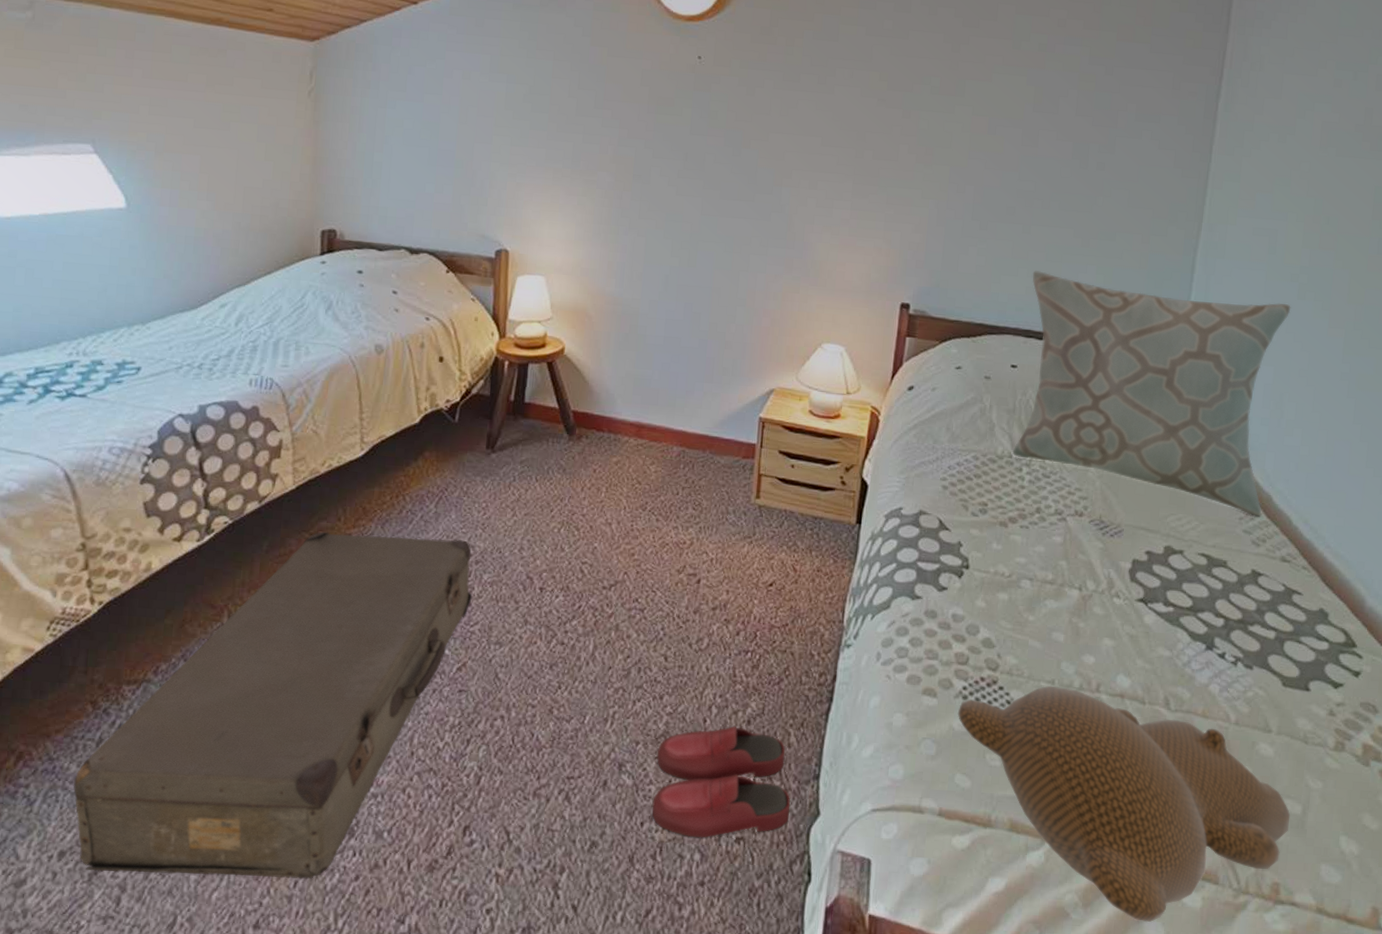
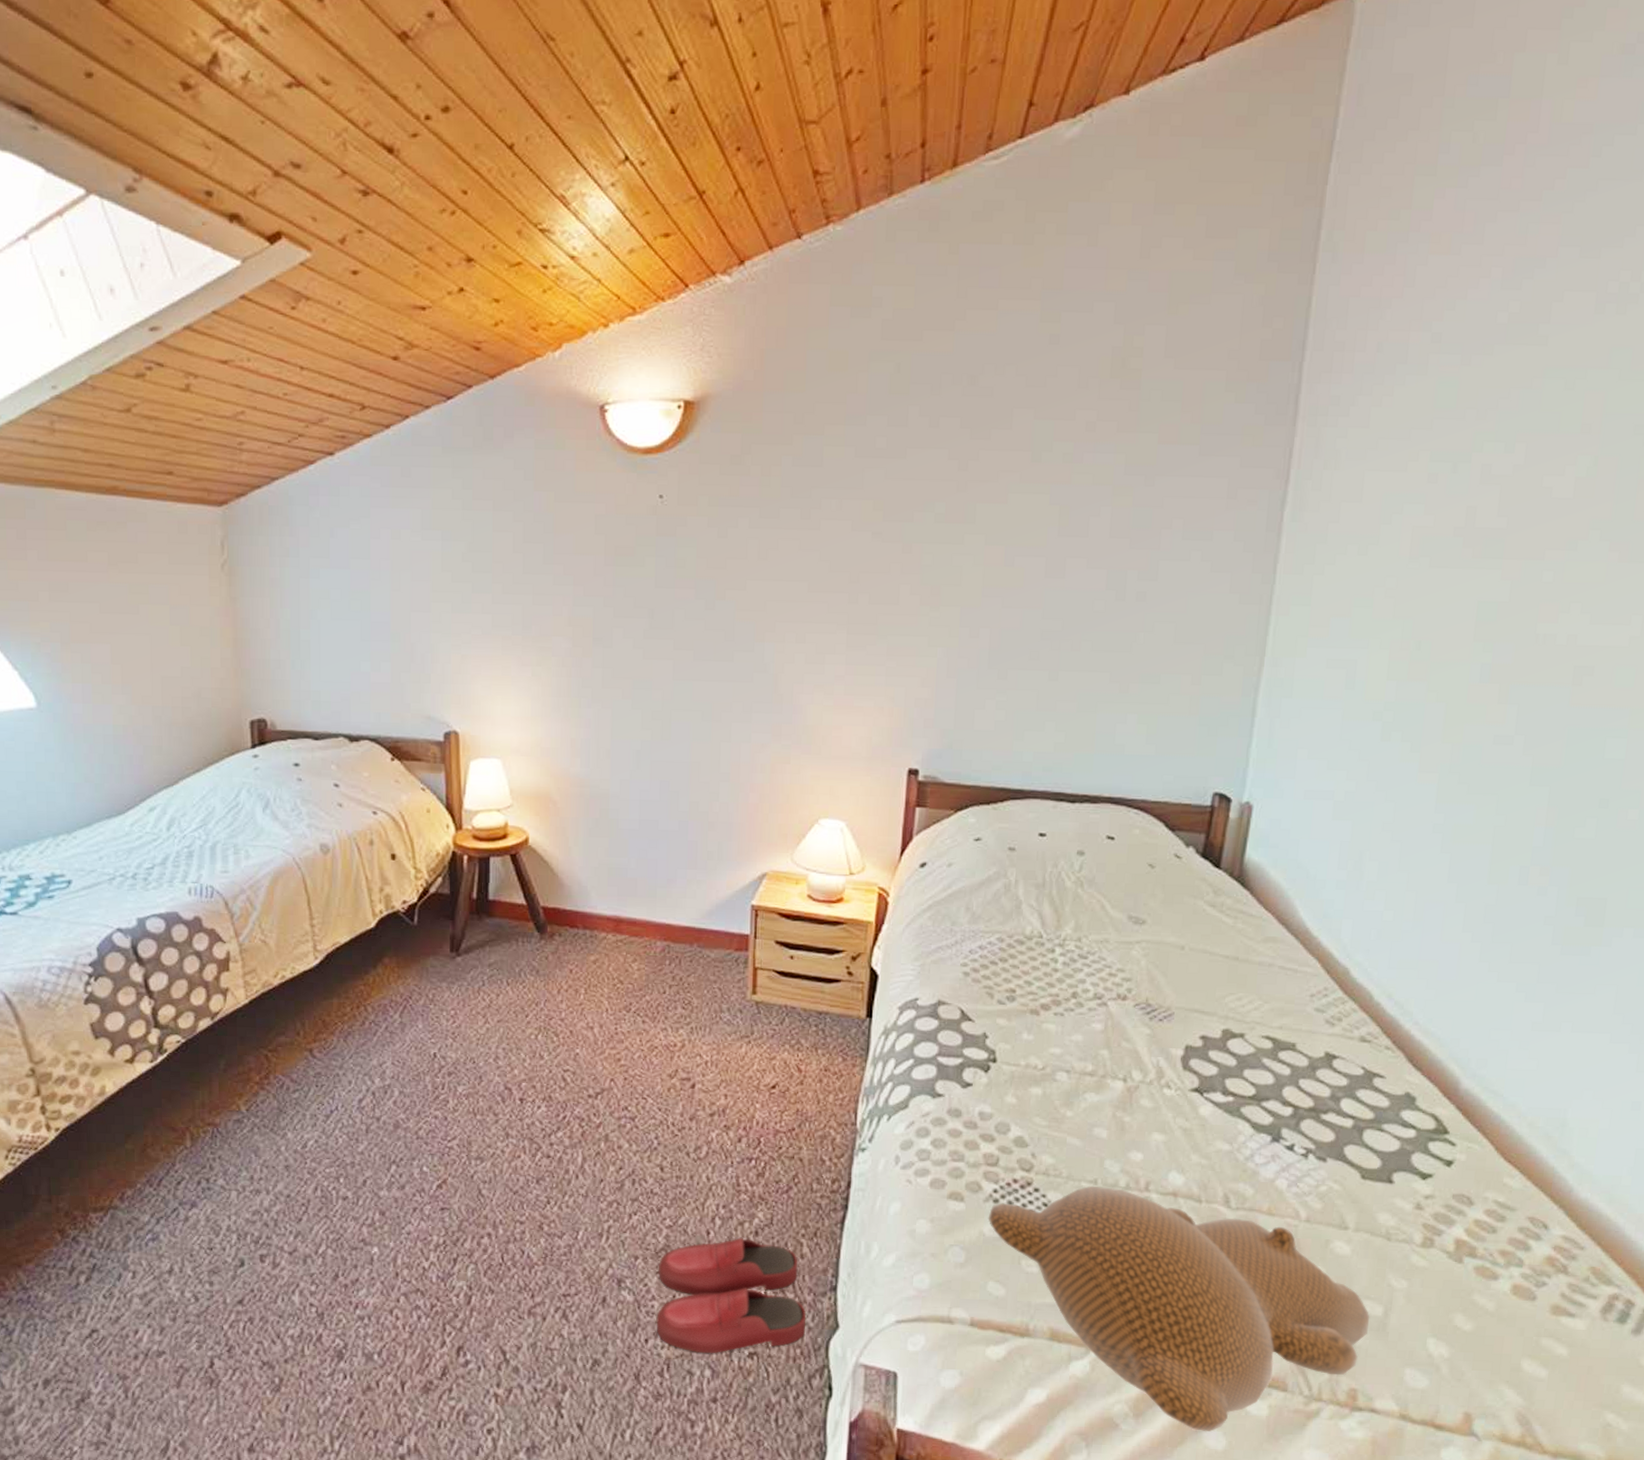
suitcase: present [73,531,473,879] -> none [49,1047,448,1402]
pillow: present [1013,271,1291,517] -> none [1044,723,1373,993]

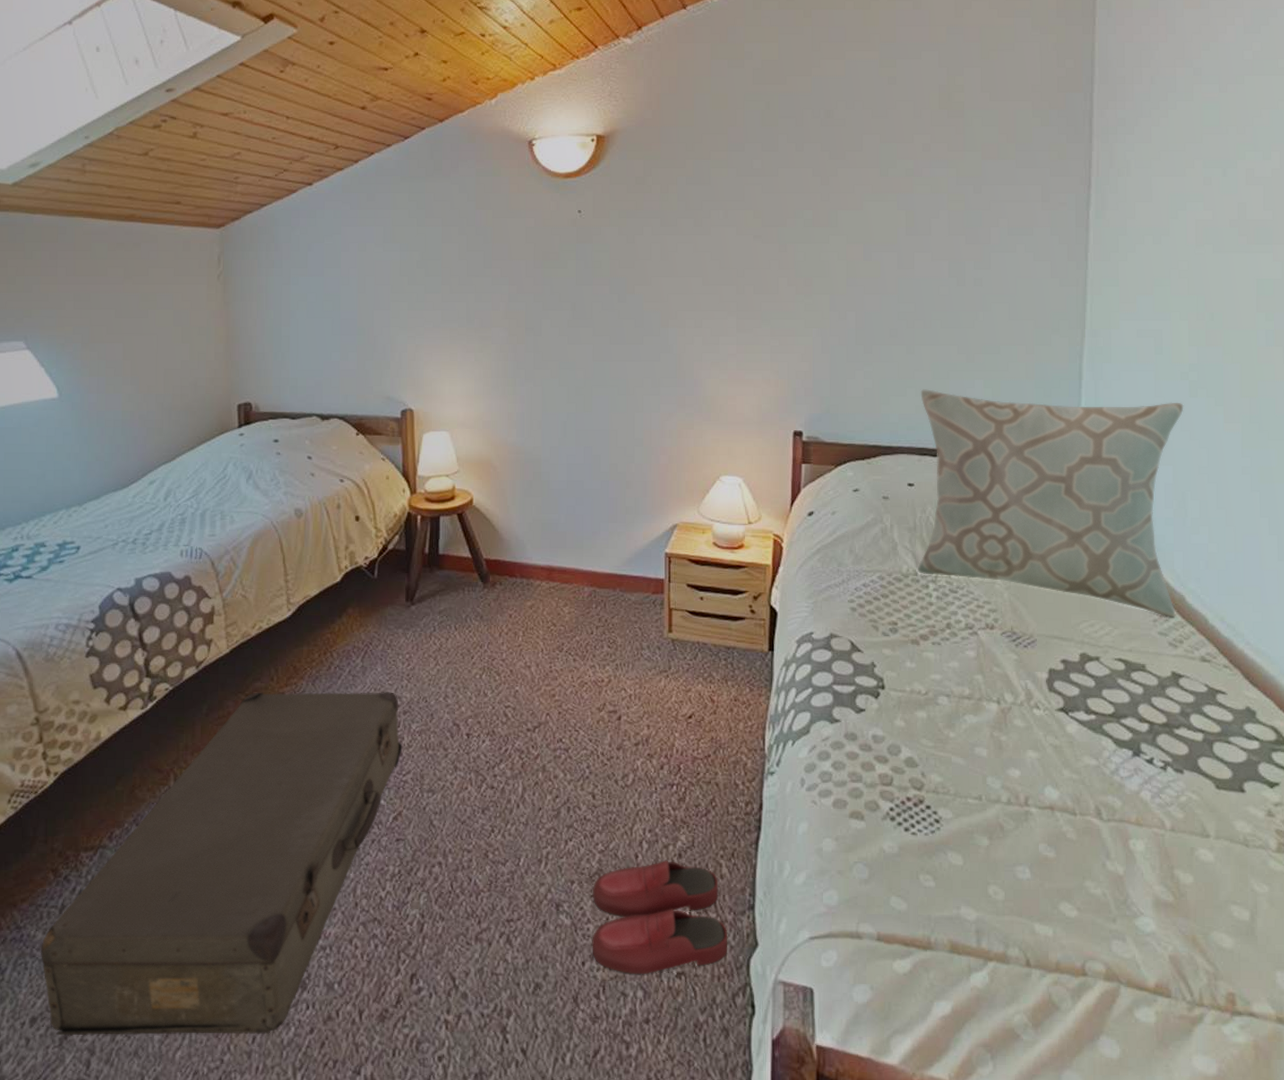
suitcase: none [49,1047,448,1402] -> present [40,691,403,1036]
teddy bear: present [988,1185,1370,1432] -> none [886,802,1239,1041]
pillow: none [1044,723,1373,993] -> present [918,389,1184,618]

